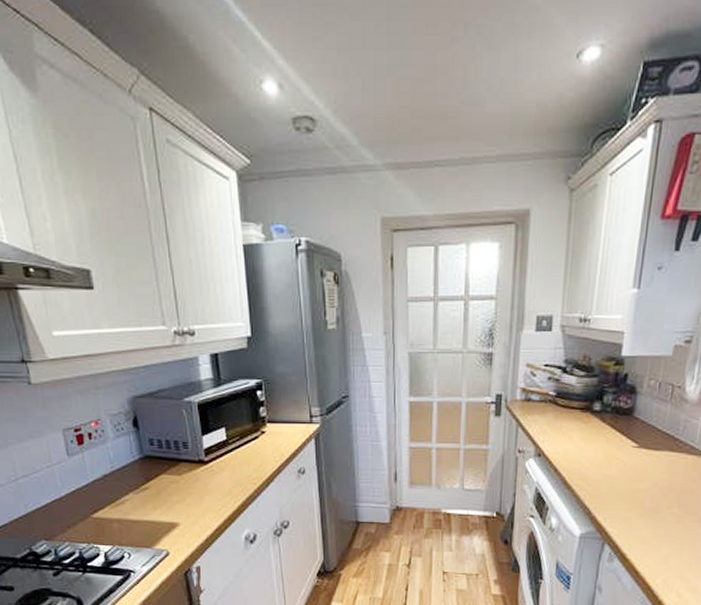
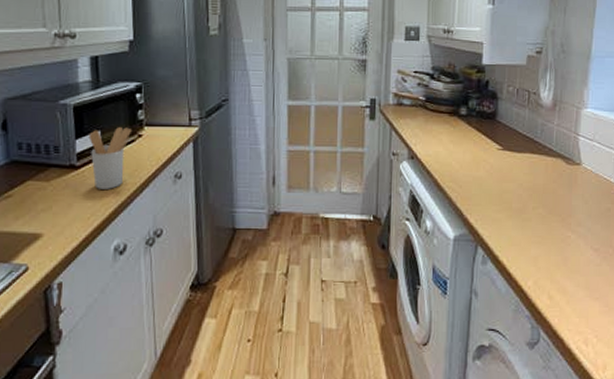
utensil holder: none [214,424,255,483] -> present [88,127,132,189]

